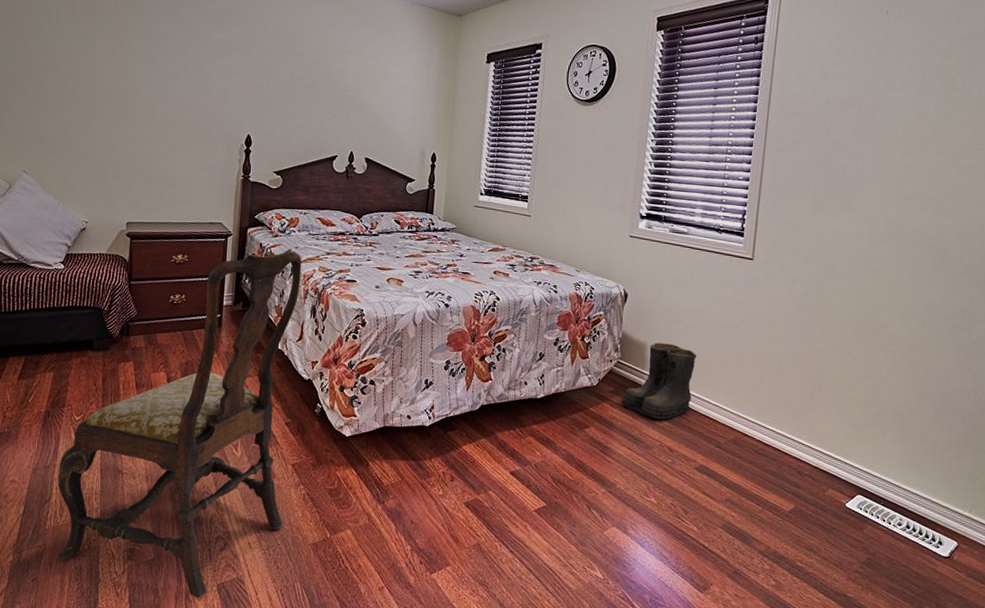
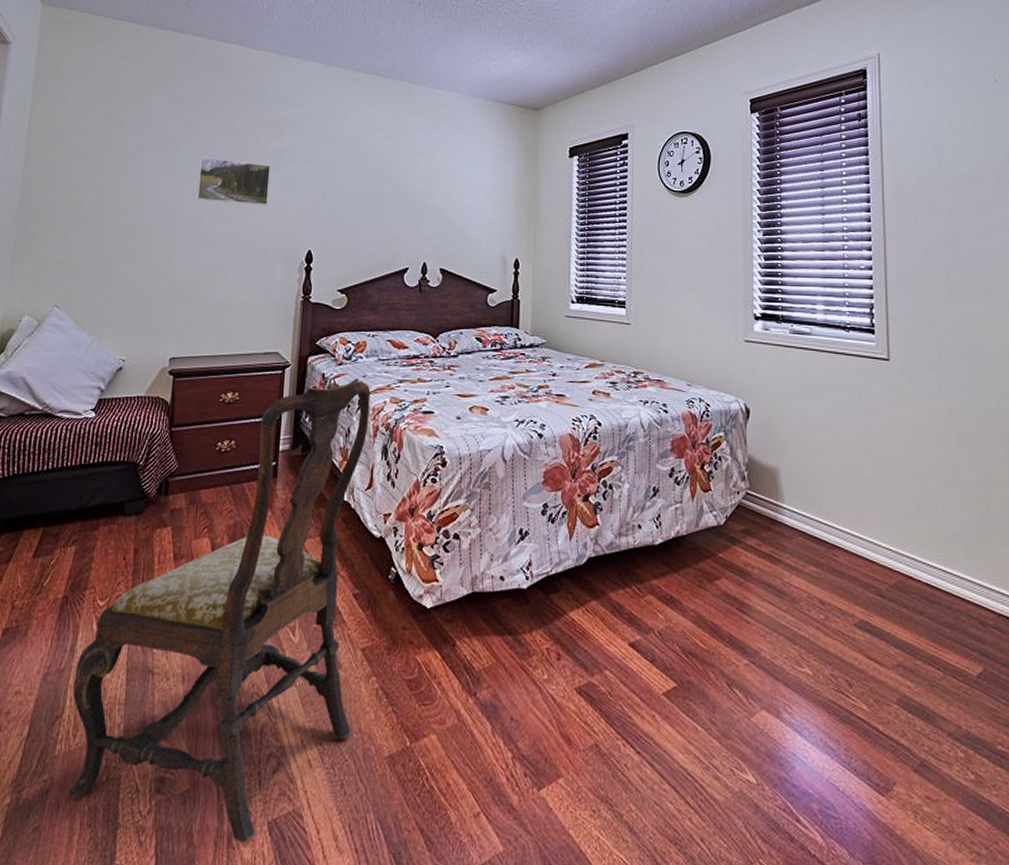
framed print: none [145,42,213,92] -> present [196,156,271,206]
boots: present [621,342,697,420] -> none [755,466,842,564]

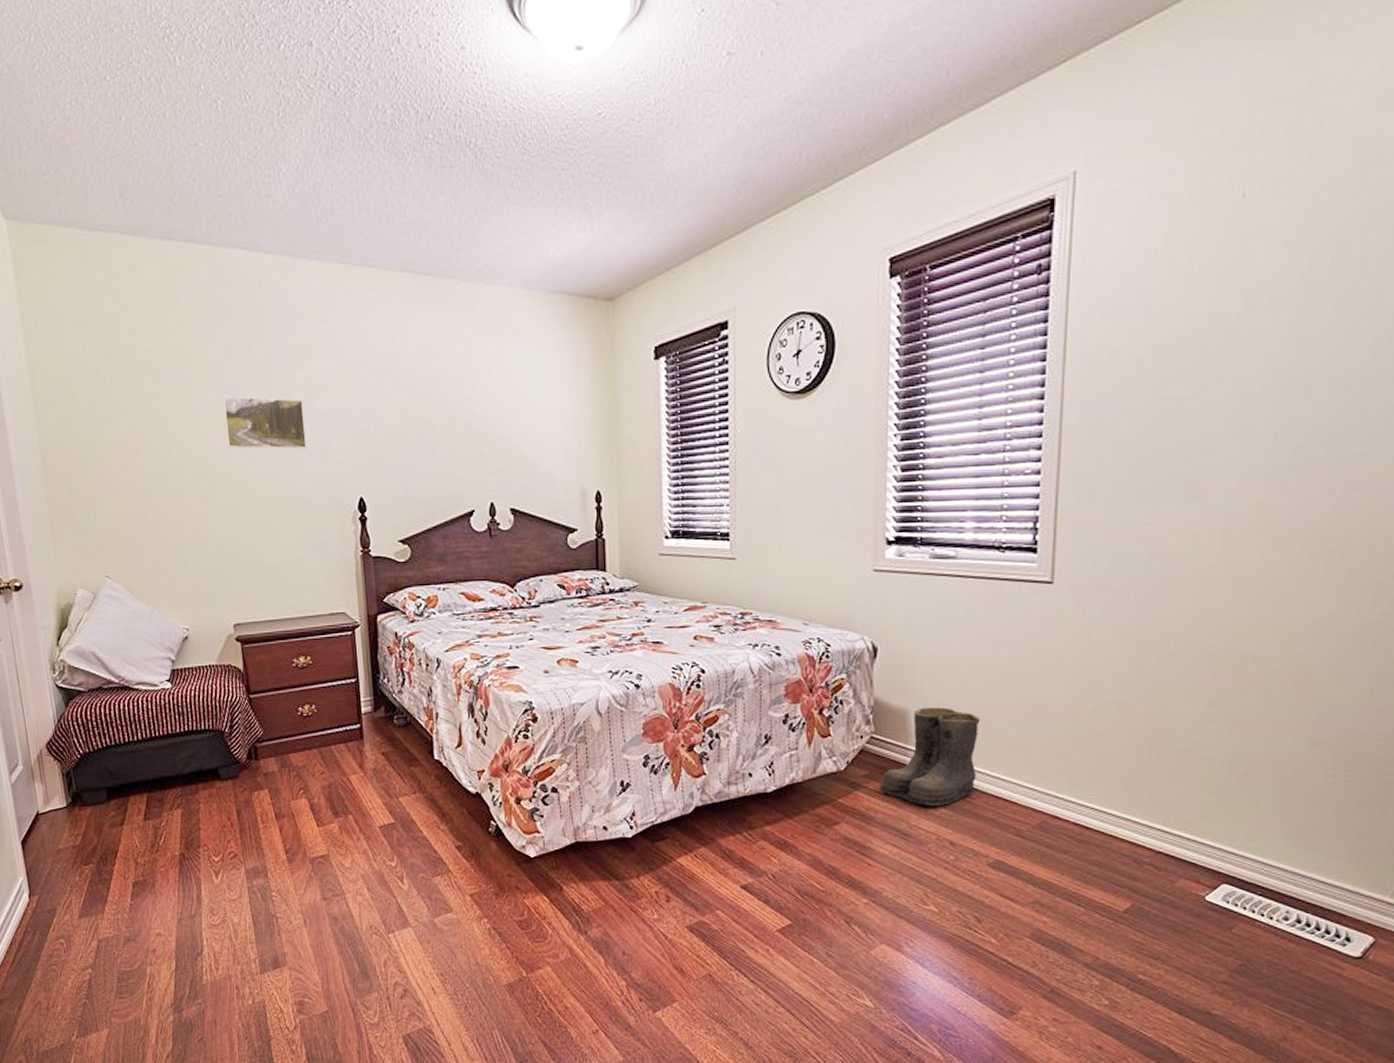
dining chair: present [67,378,371,844] -> none [205,635,470,1052]
boots: none [755,466,842,564] -> present [879,707,980,807]

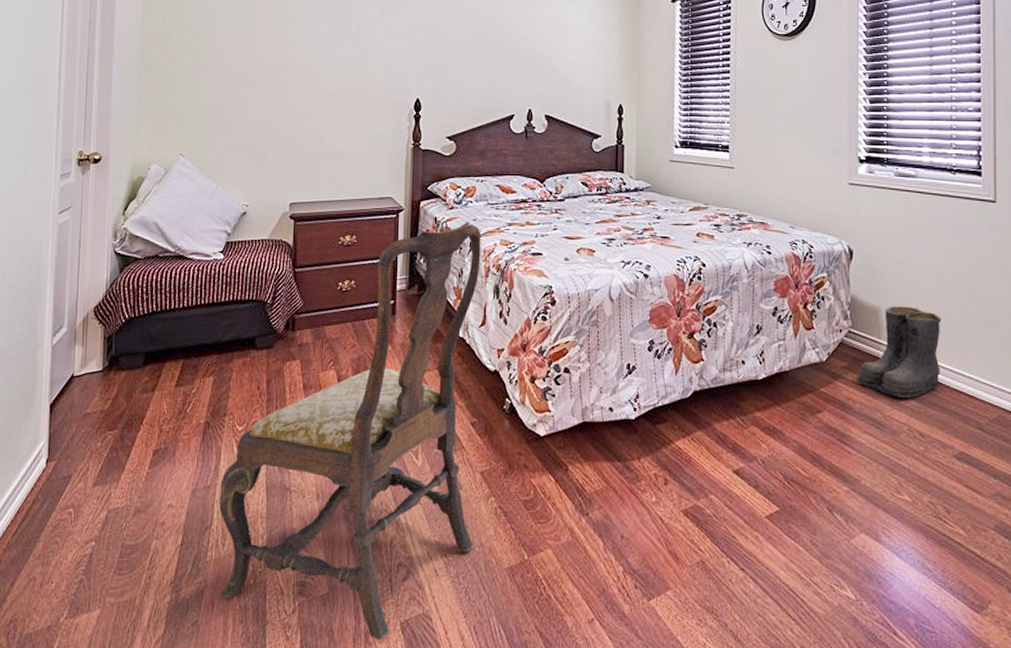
dining chair: none [205,635,470,1052] -> present [219,222,481,641]
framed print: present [222,395,307,450] -> none [307,8,377,56]

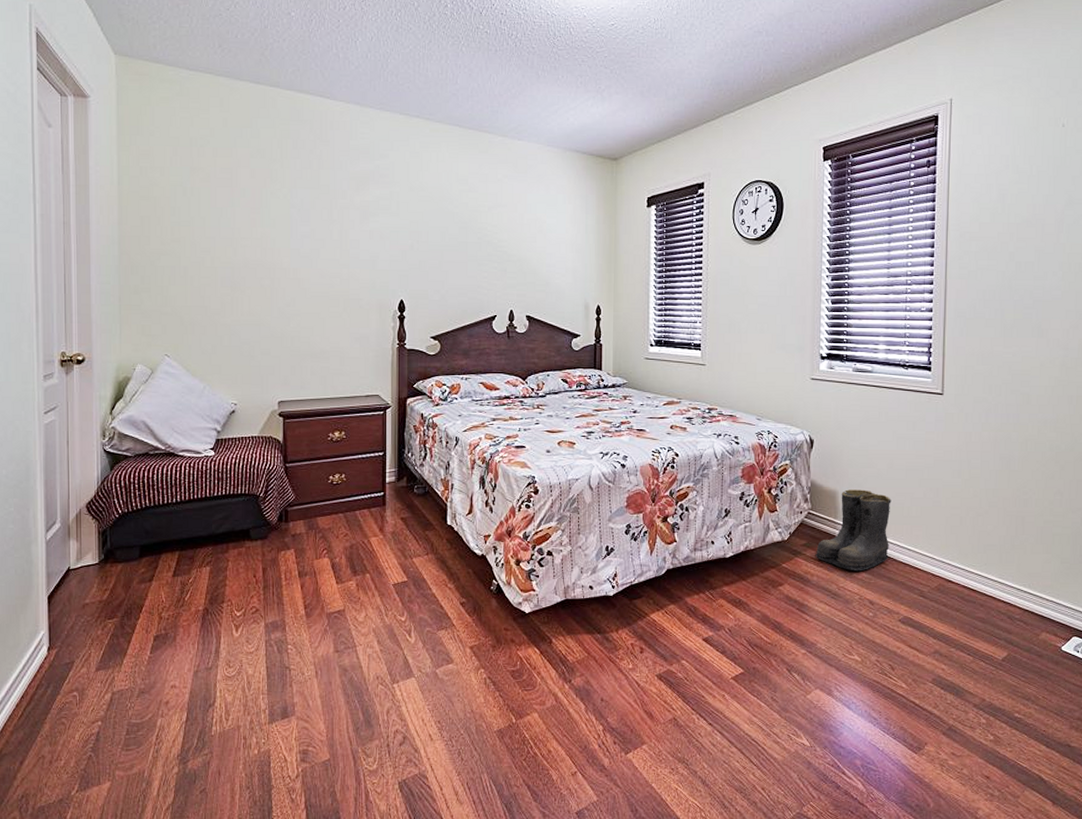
dining chair: present [219,222,481,641] -> none [221,417,467,799]

